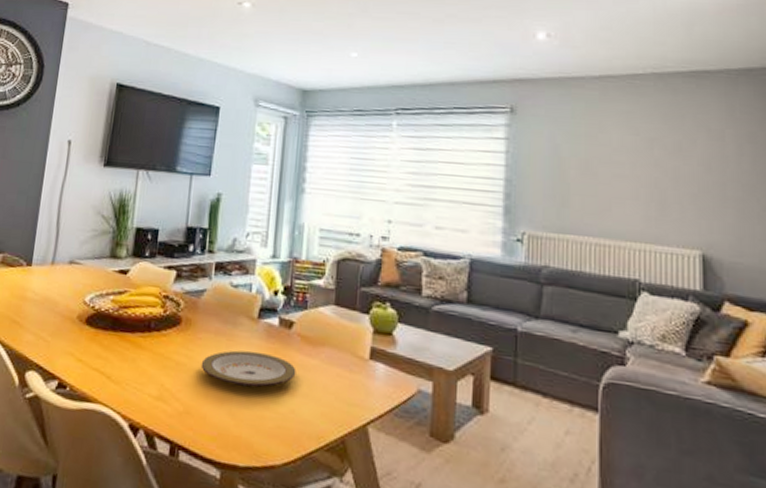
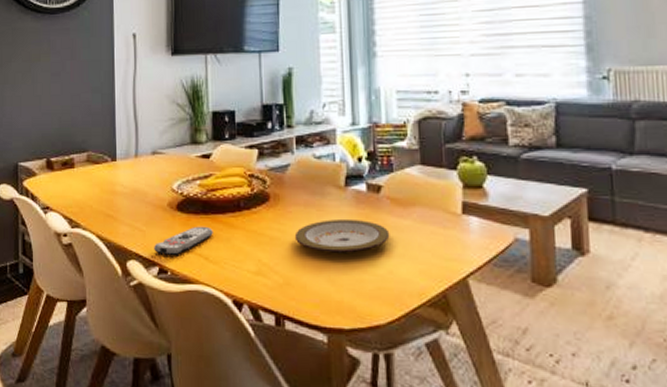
remote control: none [56,342,120,371] -> present [154,226,213,255]

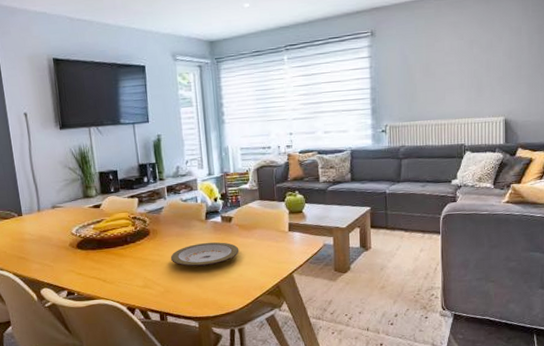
remote control: present [154,226,213,255] -> none [61,258,108,282]

